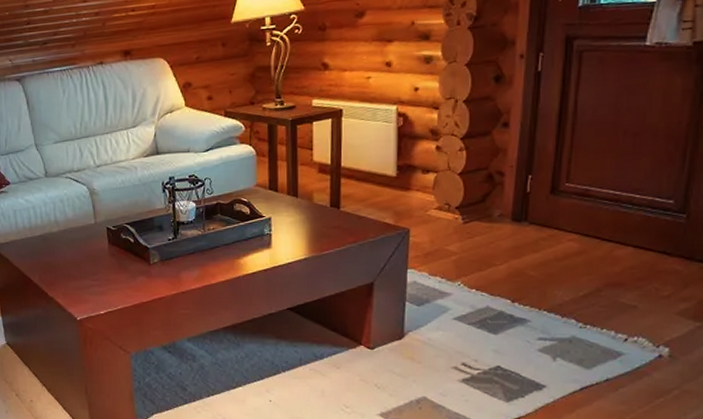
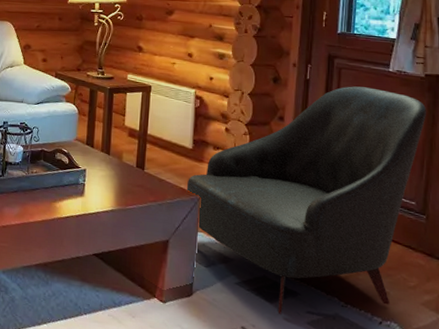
armchair: none [391,69,694,346] -> present [186,86,427,315]

